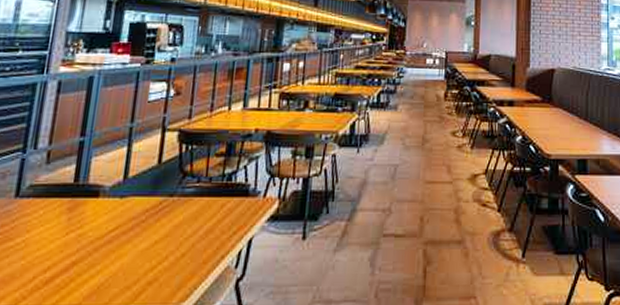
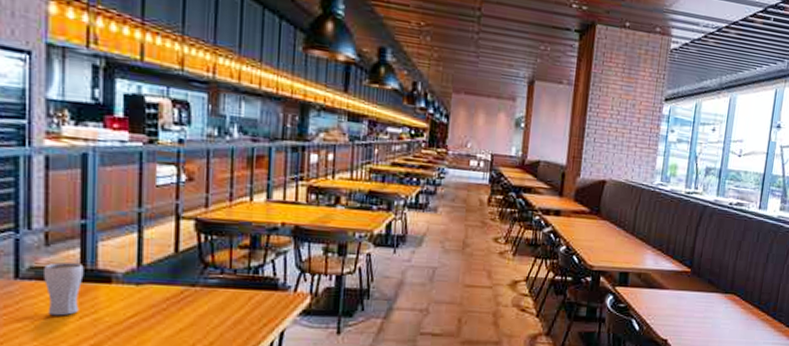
drinking glass: none [38,178,77,233] -> present [42,262,84,316]

